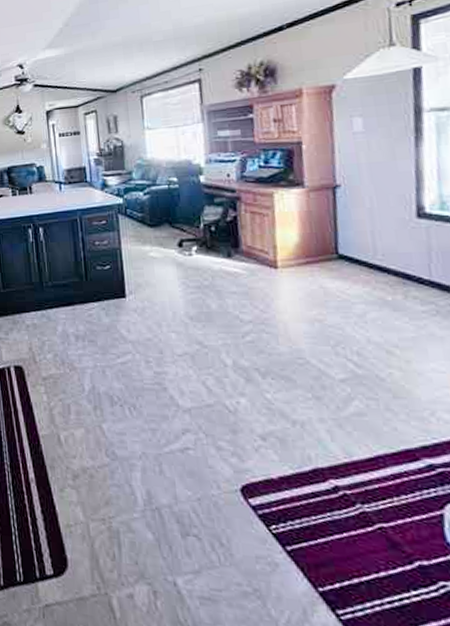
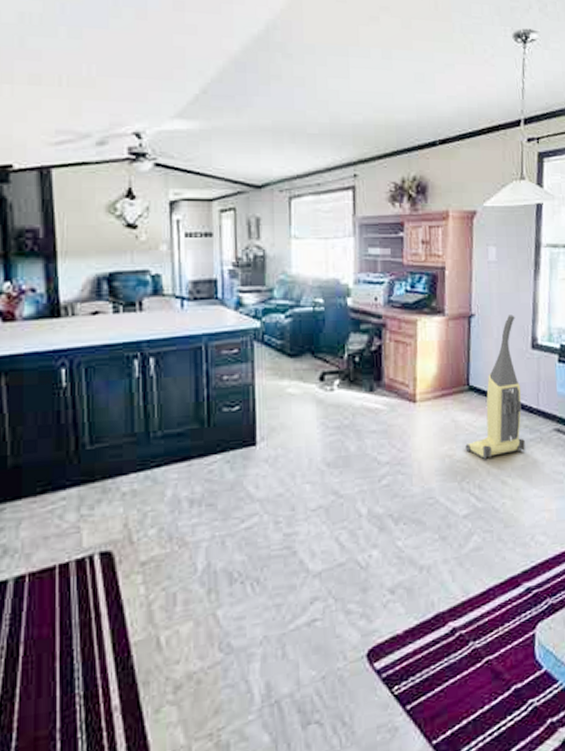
vacuum cleaner: none [338,183,416,327] -> present [465,315,525,459]

